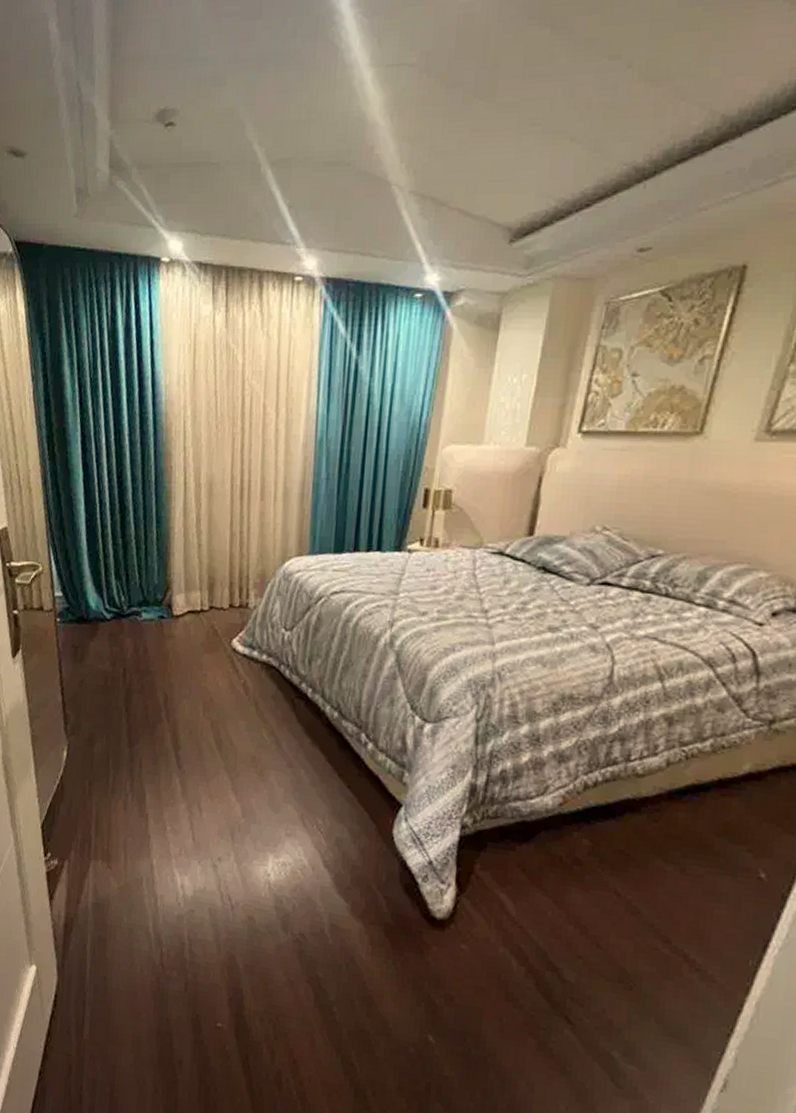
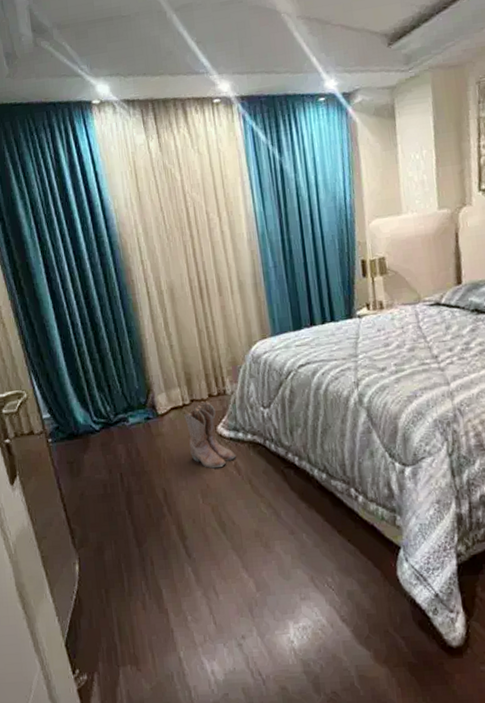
boots: none [199,612,247,683] -> present [184,402,237,469]

